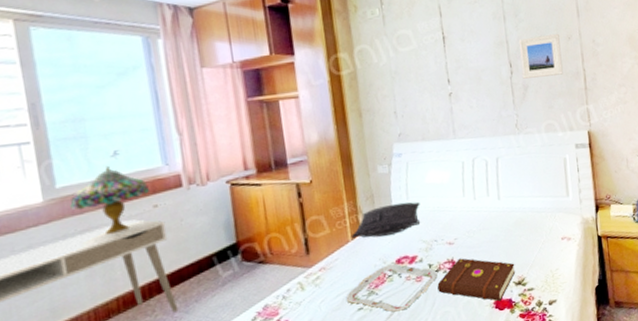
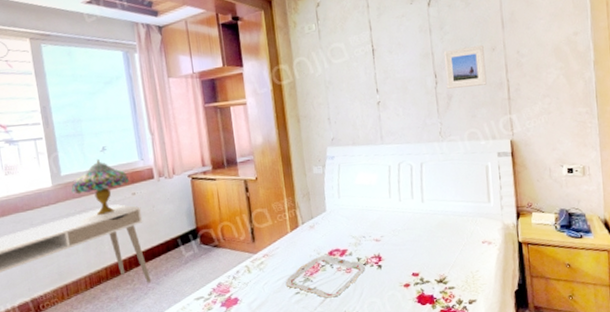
pillow: present [351,201,420,239] -> none [290,200,350,231]
book: present [437,258,516,302] -> none [365,254,438,297]

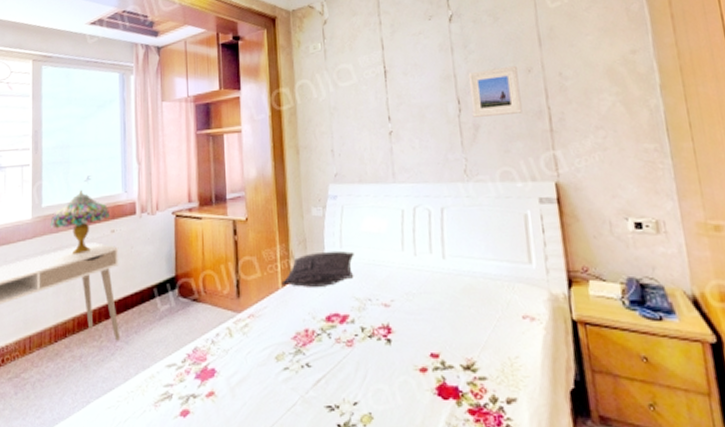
serving tray: present [285,255,365,298] -> none [272,320,371,379]
pillow: none [290,200,350,231] -> present [281,250,354,287]

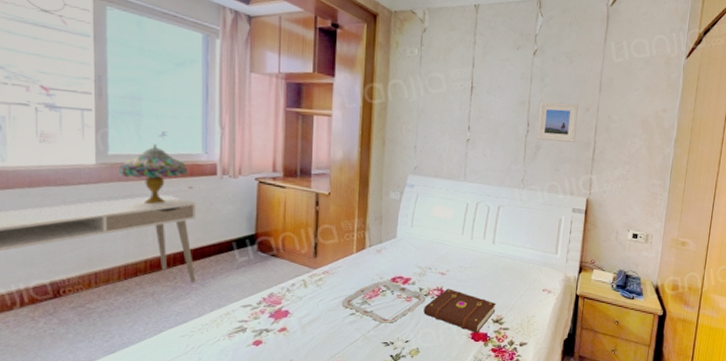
serving tray: none [272,320,371,379] -> present [341,280,426,323]
pillow: present [281,250,354,287] -> none [356,228,422,255]
book: none [370,325,464,388] -> present [423,288,496,334]

